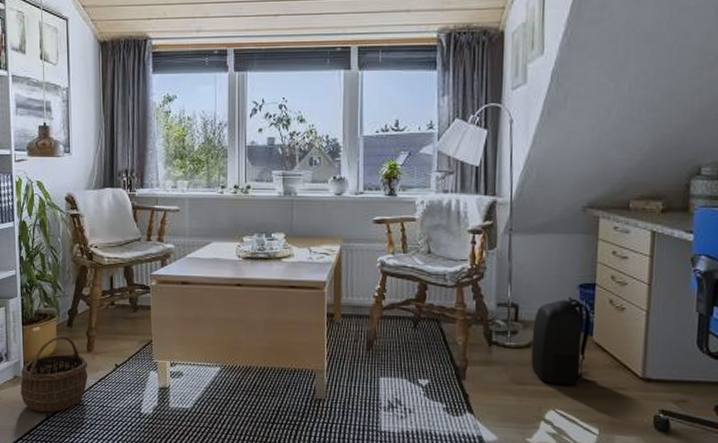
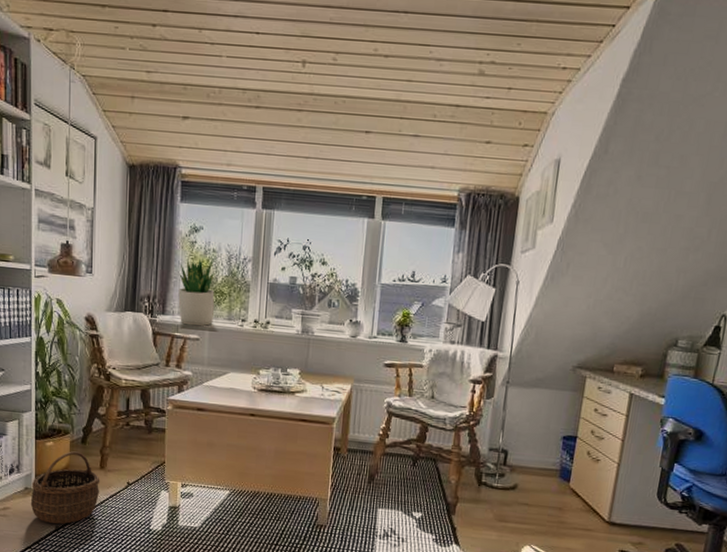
planter: none [155,125,192,197] -> present [178,256,215,327]
backpack: present [531,297,597,387] -> none [513,447,570,526]

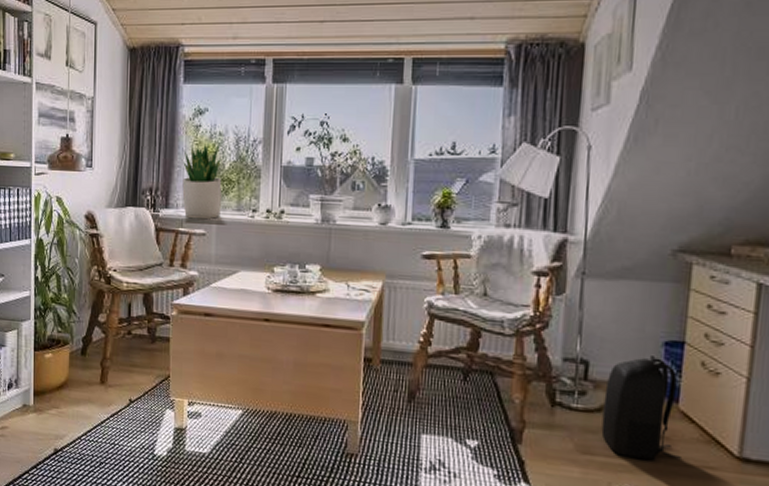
wicker basket: present [30,451,100,524] -> none [28,364,101,447]
backpack: none [513,447,570,526] -> present [601,356,681,462]

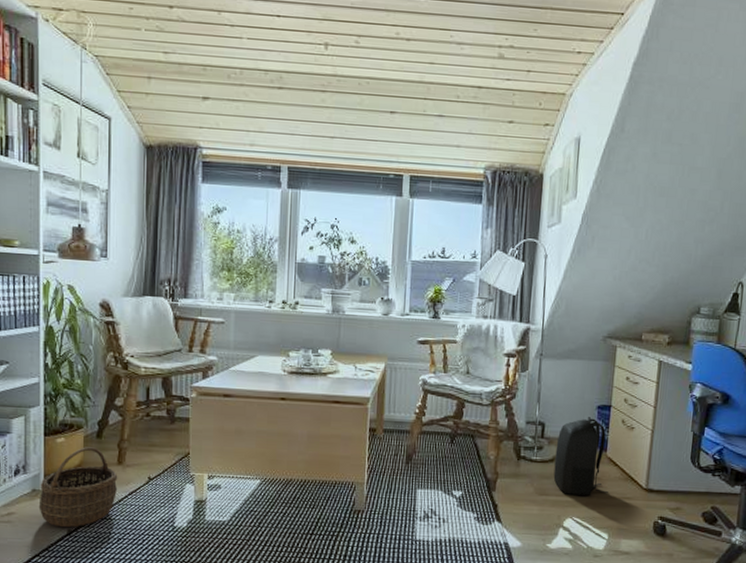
wicker basket: none [28,364,101,447] -> present [38,447,118,527]
planter: present [182,141,222,220] -> none [201,237,240,309]

